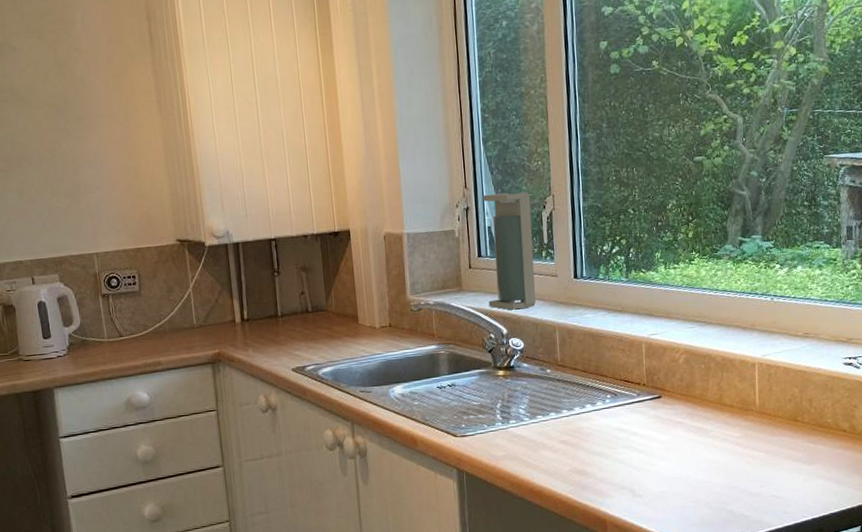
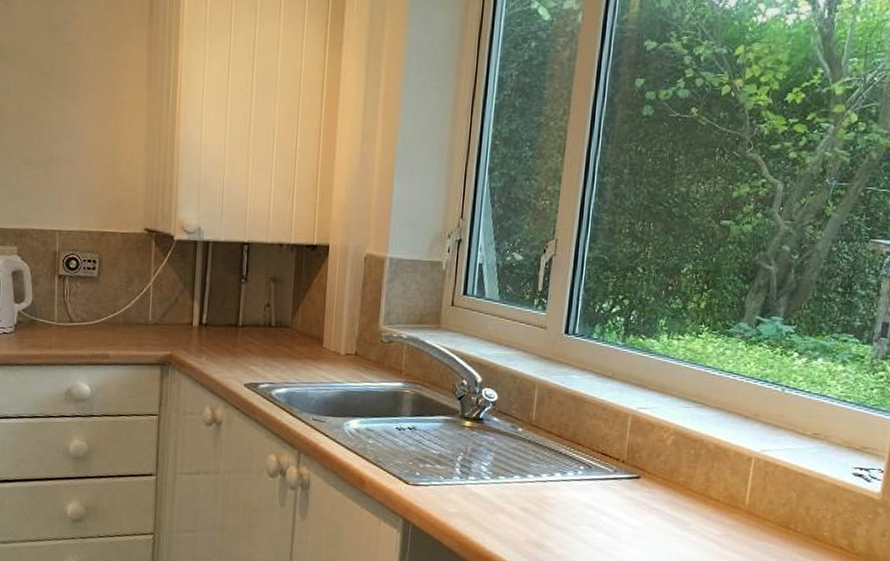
soap dispenser: present [482,192,536,310] -> none [466,228,531,359]

